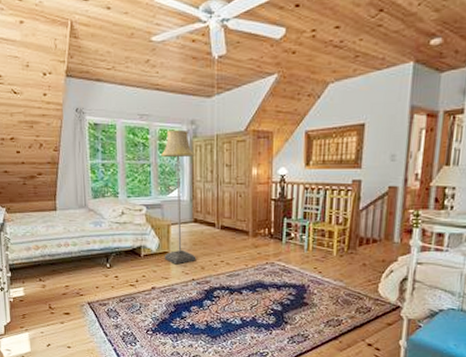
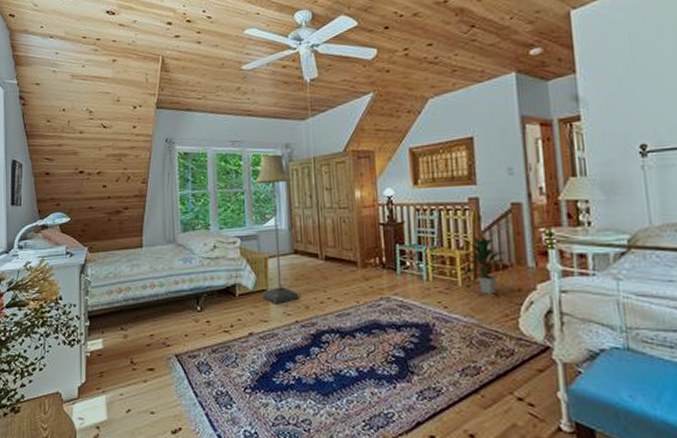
indoor plant: none [339,215,379,264] -> present [464,237,511,295]

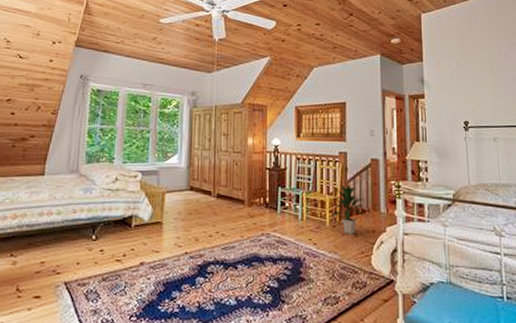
floor lamp: present [255,154,299,304] -> none [156,99,194,236]

